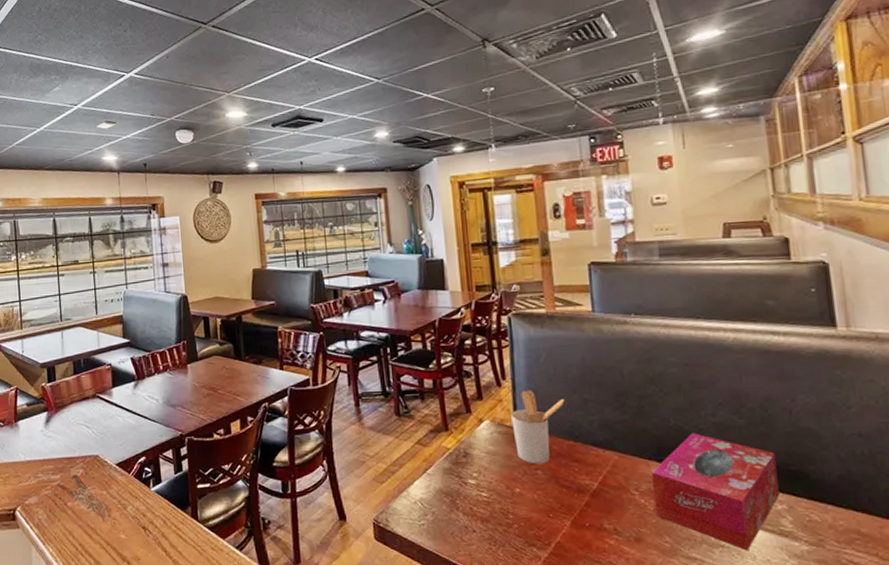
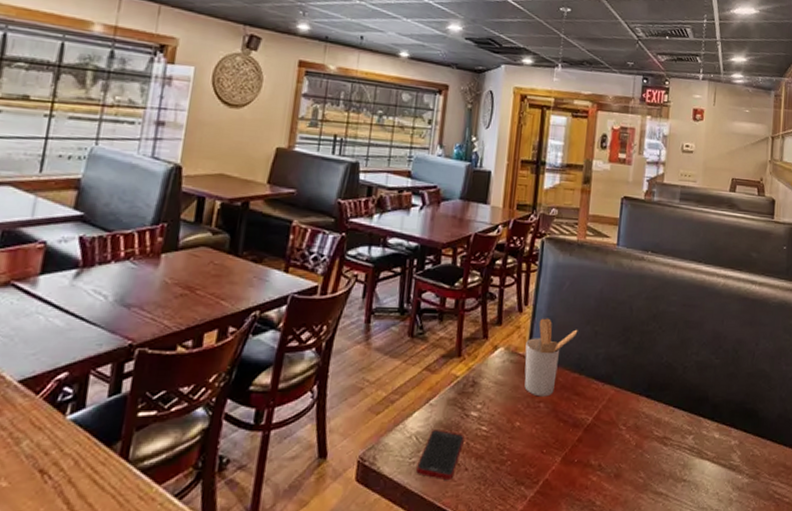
cell phone: none [426,495,467,541] -> present [416,428,464,481]
tissue box: present [651,433,780,551] -> none [636,370,737,485]

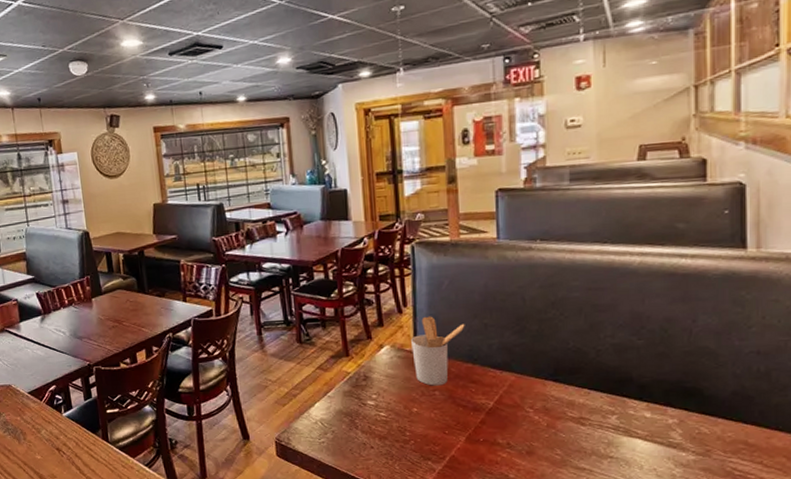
cell phone: present [416,428,464,481] -> none [326,415,366,457]

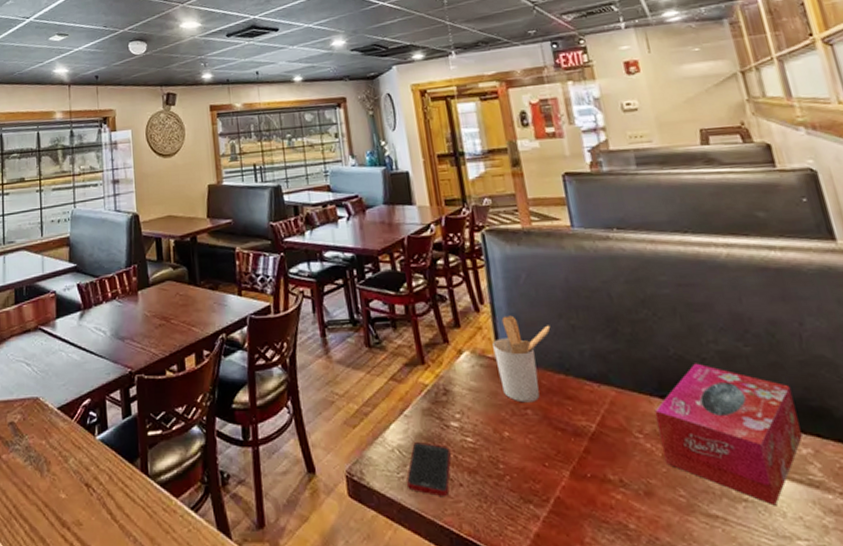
cell phone: none [326,415,366,457] -> present [406,441,451,497]
tissue box: none [547,353,671,461] -> present [654,363,803,506]

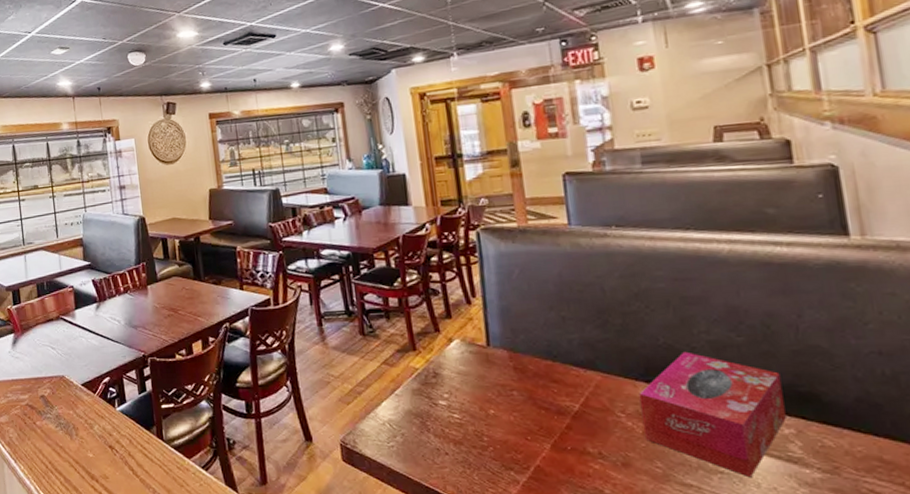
cell phone: present [406,441,451,497] -> none [396,416,439,464]
utensil holder: present [492,315,551,403] -> none [482,307,541,385]

